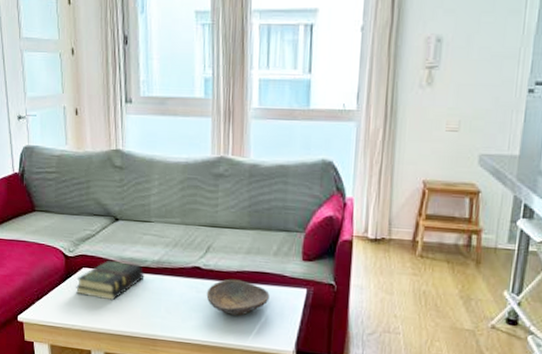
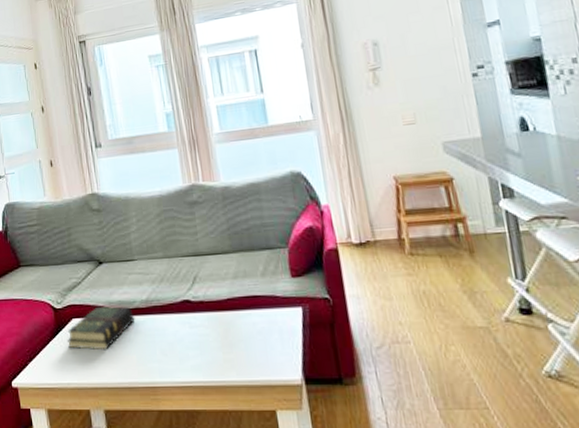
decorative bowl: present [206,279,270,316] -> none [200,307,266,348]

